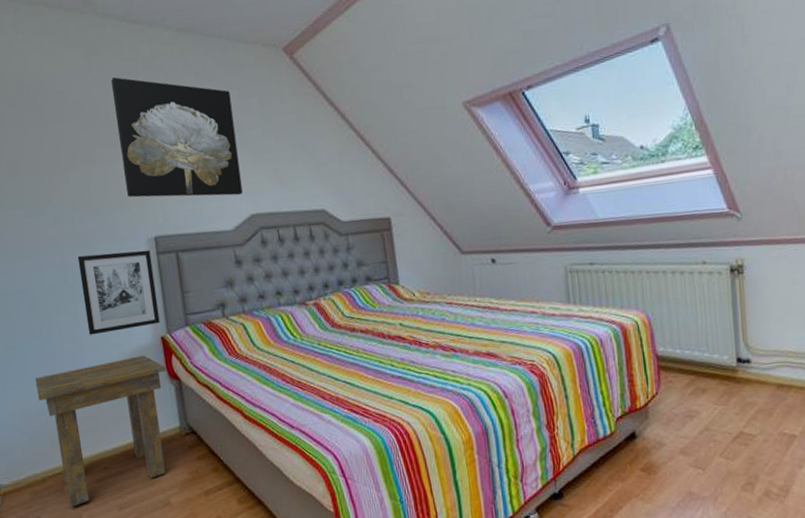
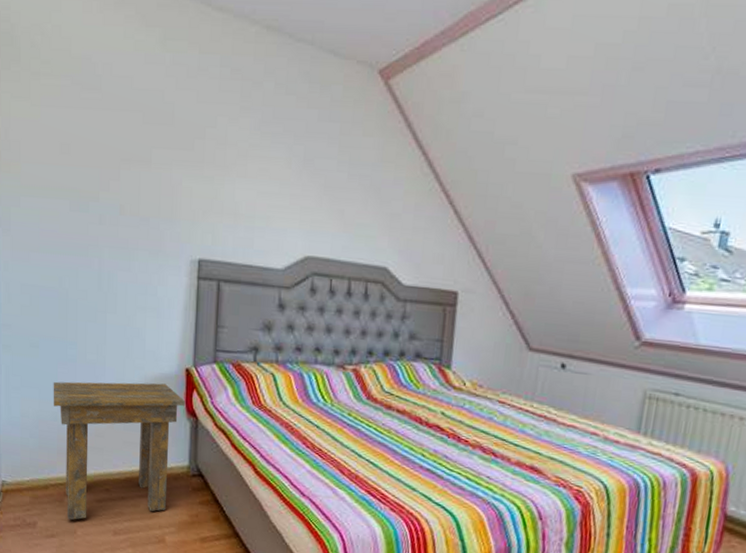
wall art: present [77,250,160,335] -> none [113,263,192,354]
wall art: present [110,77,243,198] -> none [179,71,310,233]

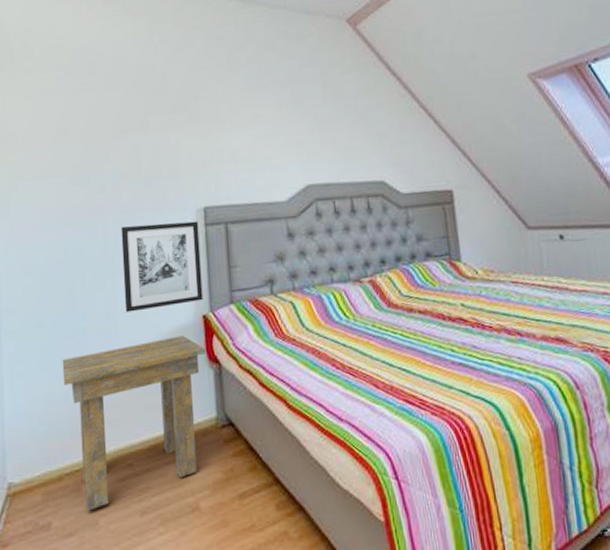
wall art: none [113,263,192,354] -> present [121,221,203,313]

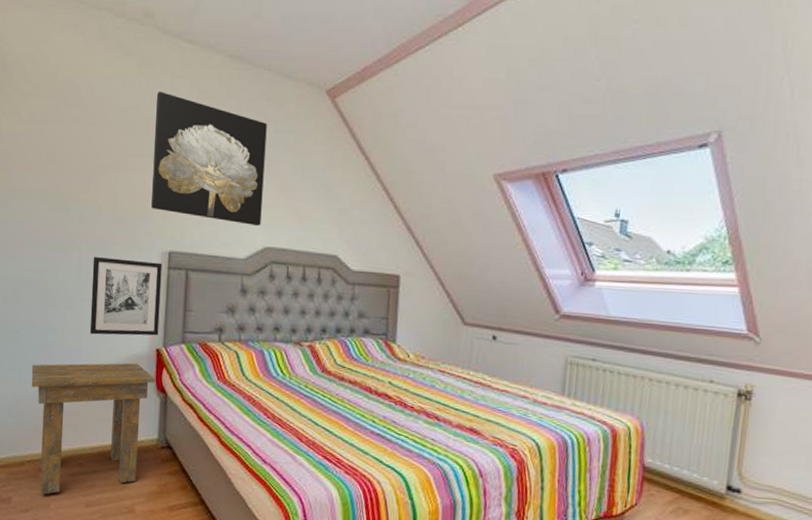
wall art: none [171,46,299,166] -> present [151,91,267,227]

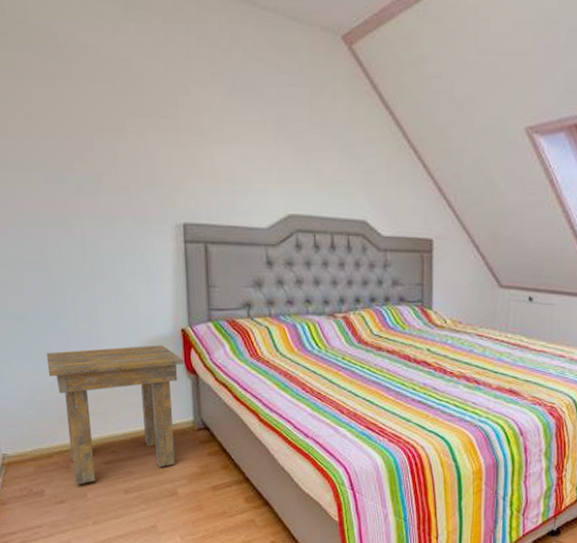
wall art: present [89,256,162,336] -> none [99,231,182,317]
wall art: present [151,91,267,227] -> none [148,39,282,193]

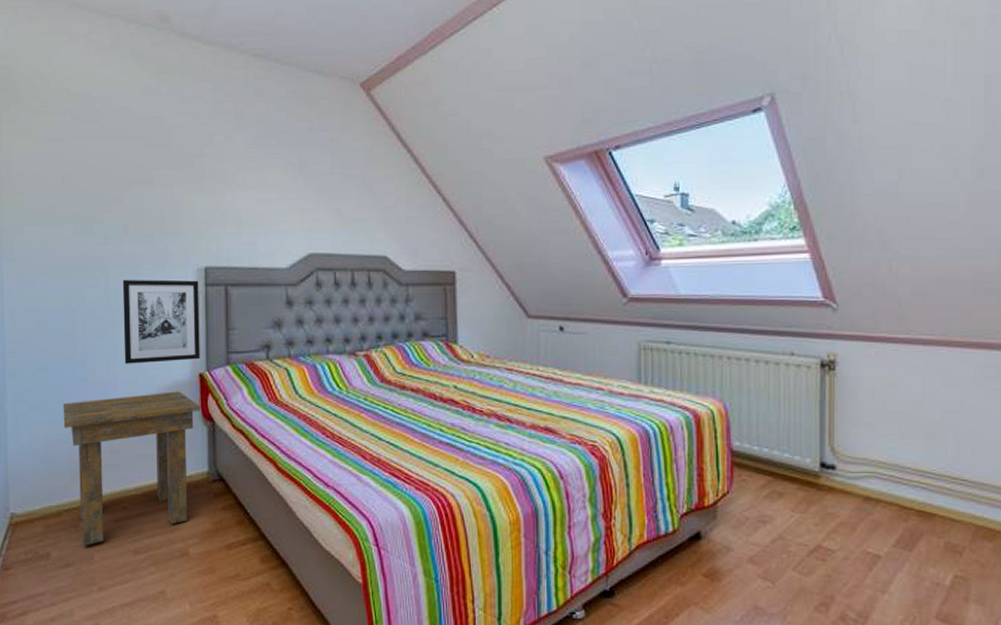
wall art: none [99,231,182,317] -> present [122,279,200,364]

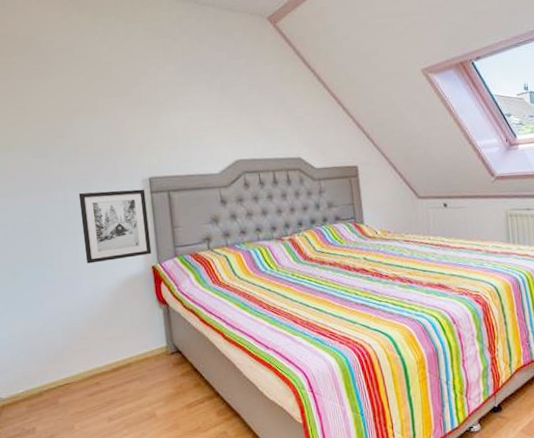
side table: present [63,391,201,546] -> none [35,282,156,419]

